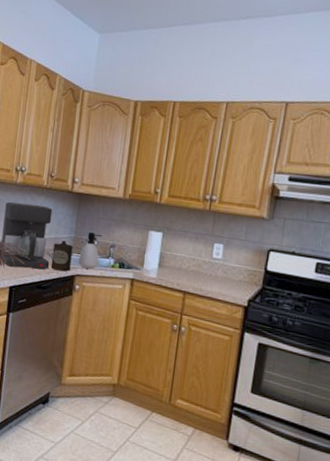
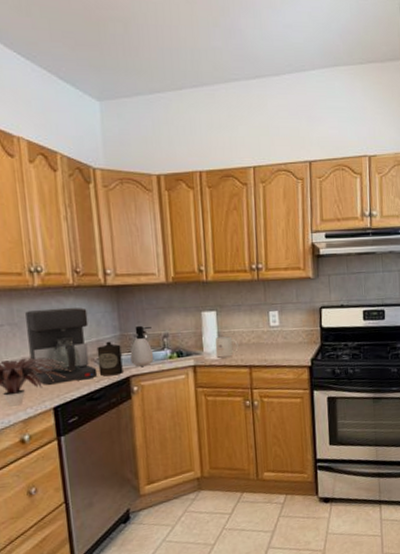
mug: none [154,256,178,279] -> present [215,335,239,358]

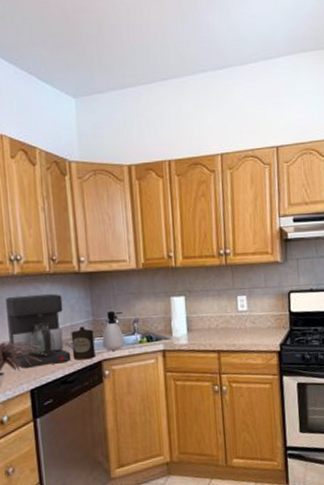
mug: present [215,335,239,358] -> none [183,320,207,343]

